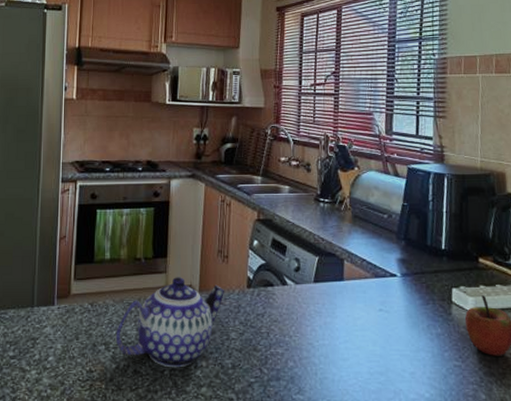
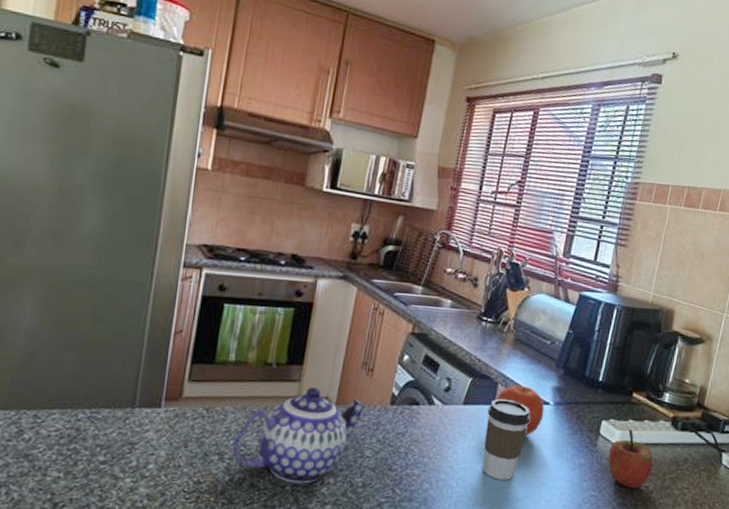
coffee cup: none [338,274,381,354] -> present [482,398,531,480]
fruit: none [345,260,393,308] -> present [497,385,545,436]

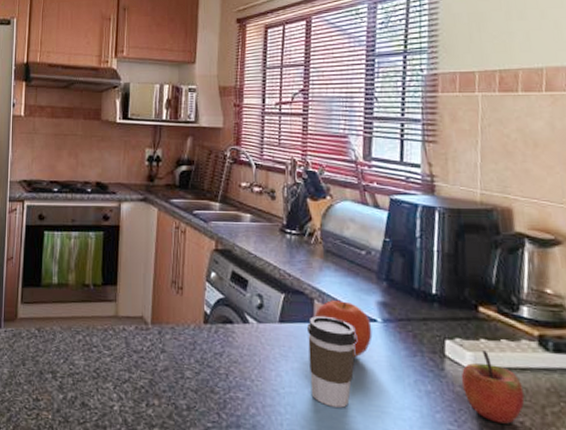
teapot: present [232,387,365,484] -> none [63,307,180,405]

